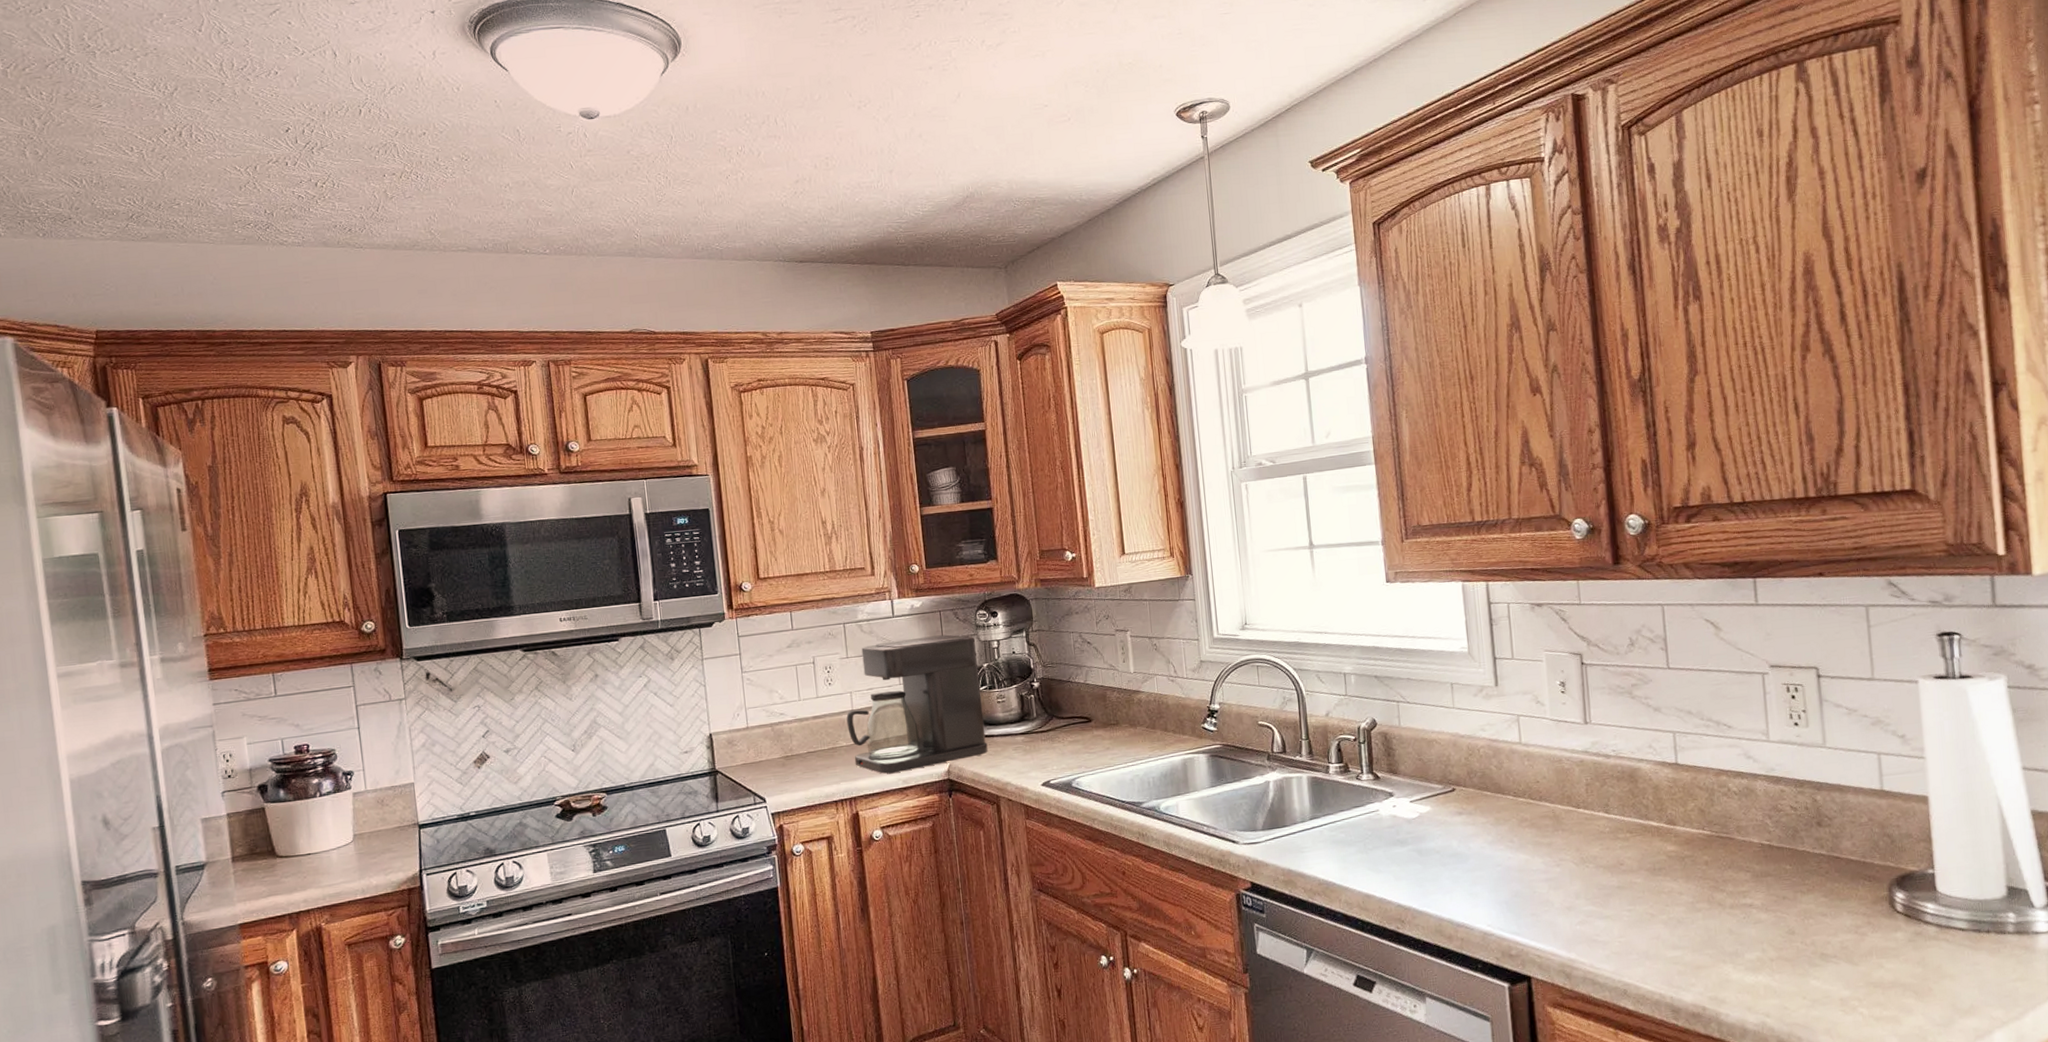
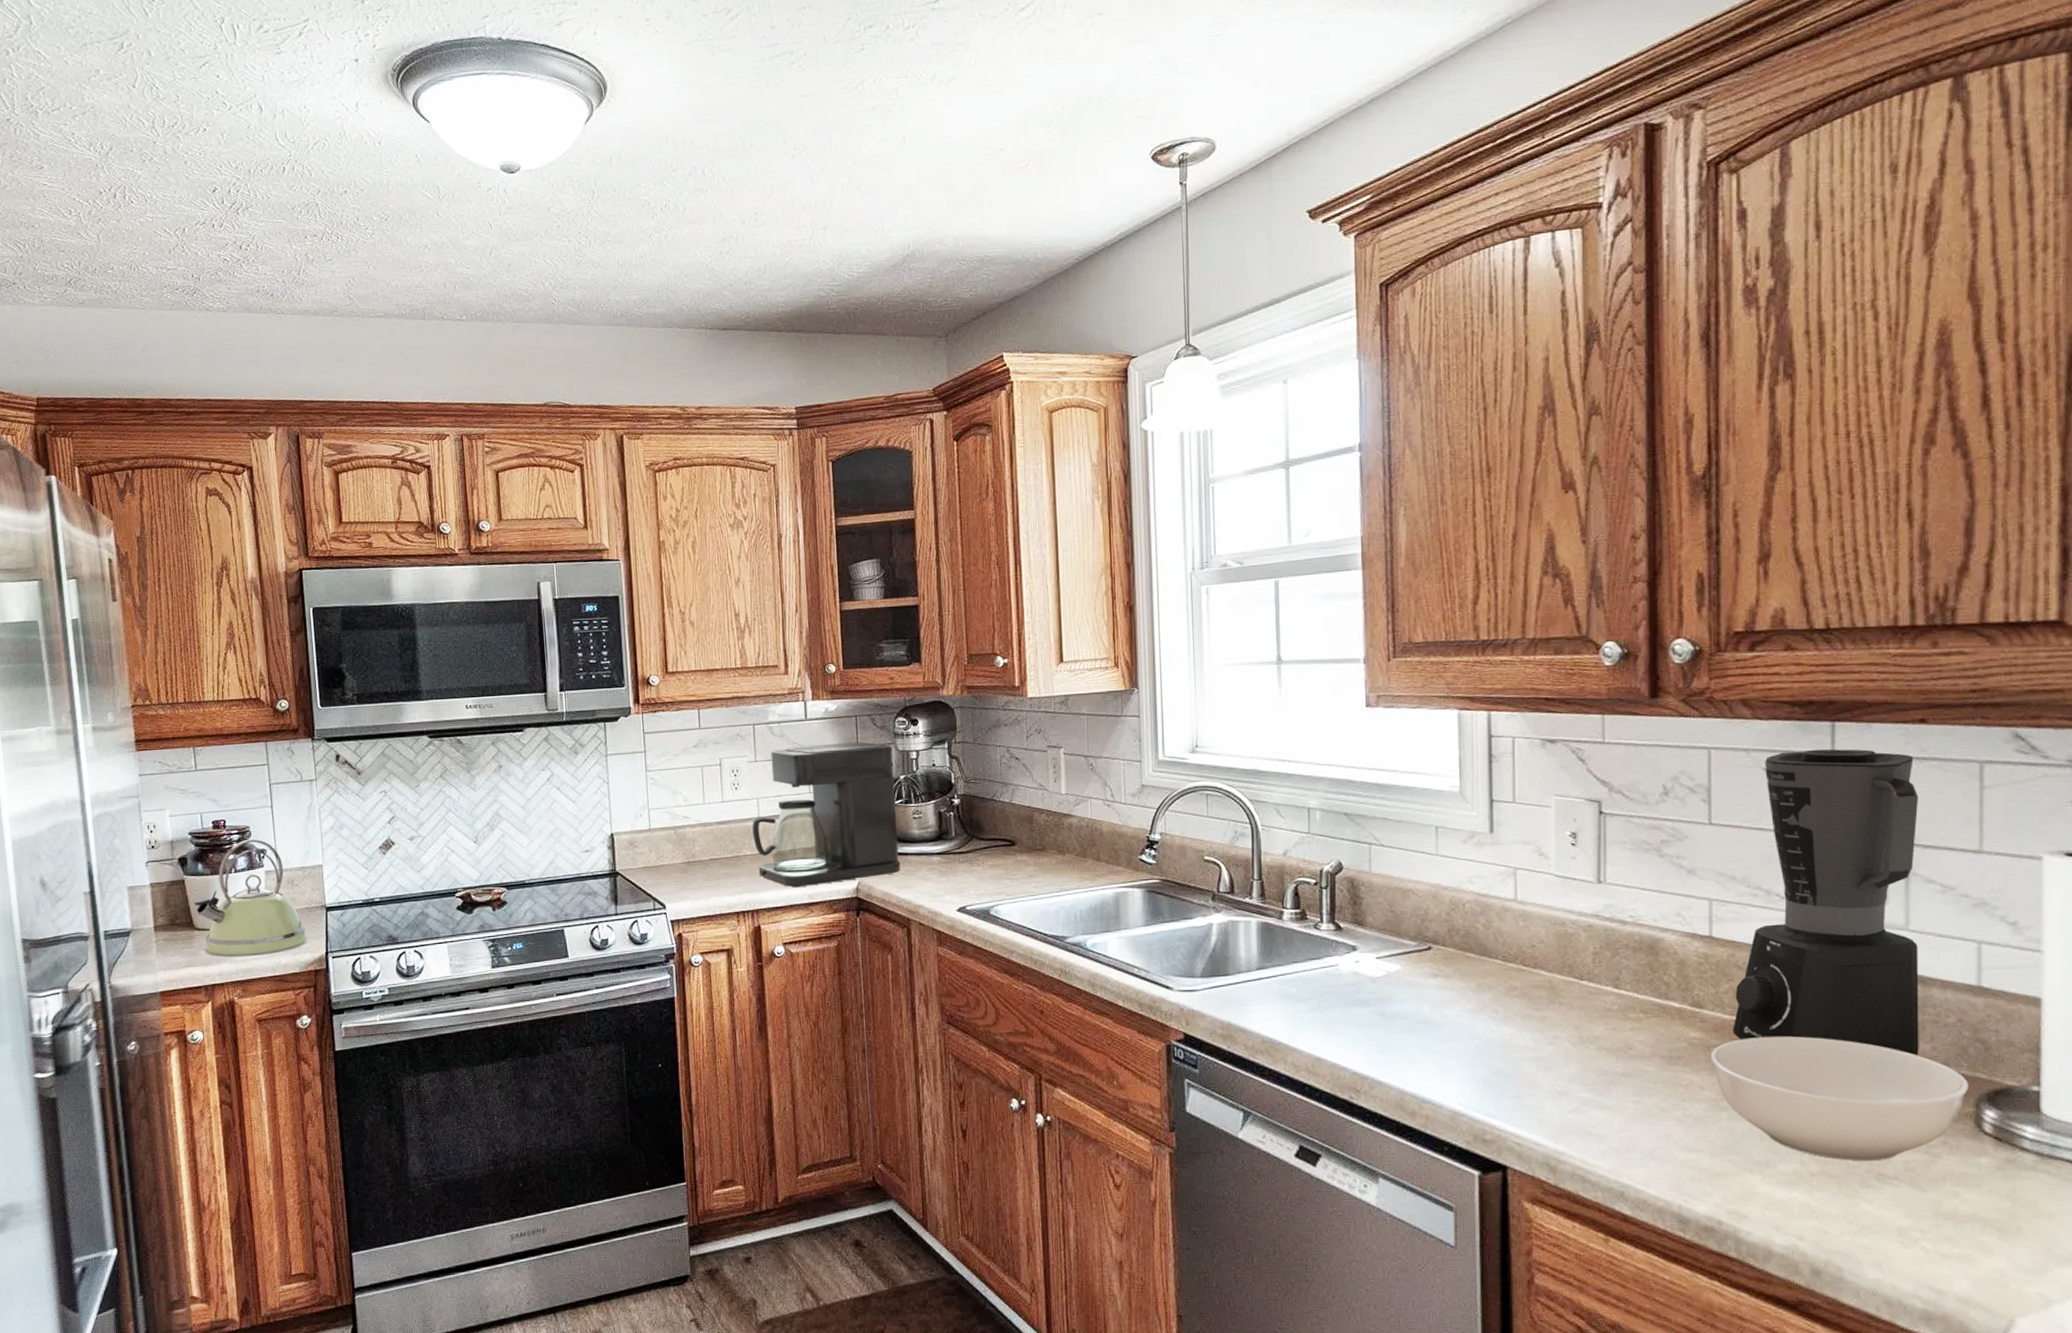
kettle: none [275,761,401,884] -> present [193,839,309,958]
bowl: none [1685,842,1882,946] -> present [1711,1036,1968,1162]
blender: none [1699,600,1843,852] -> present [1732,748,1919,1056]

